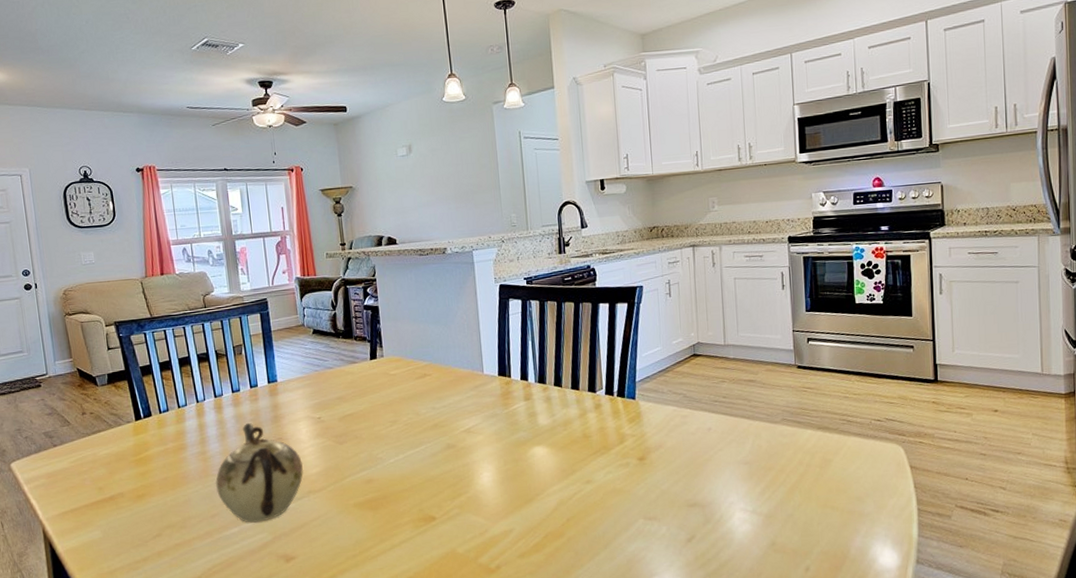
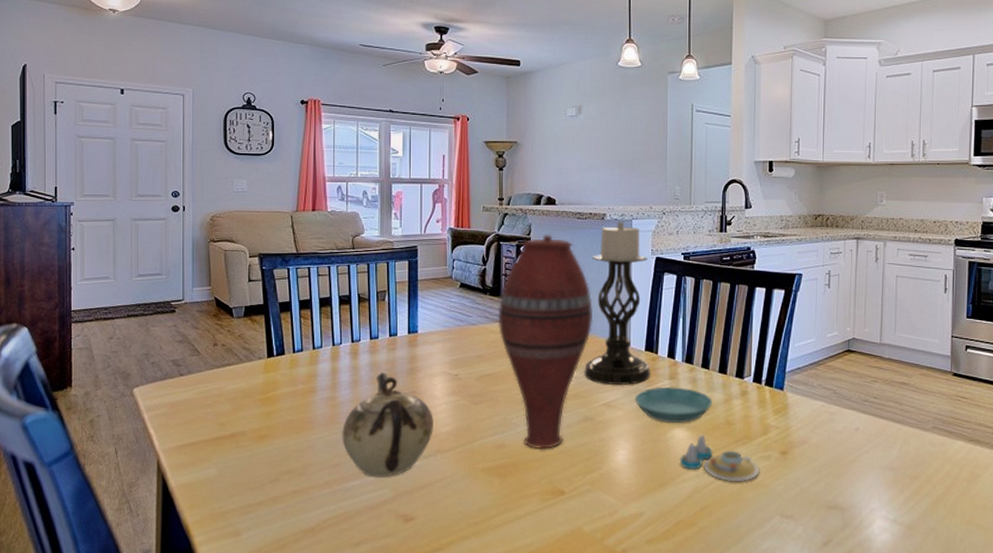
vase: none [352,274,446,480] -> present [498,235,594,450]
candle holder: none [437,253,506,412] -> present [584,221,650,385]
saucer: none [493,407,569,443] -> present [634,387,713,424]
salt and pepper shaker set: none [542,449,620,491] -> present [679,434,760,481]

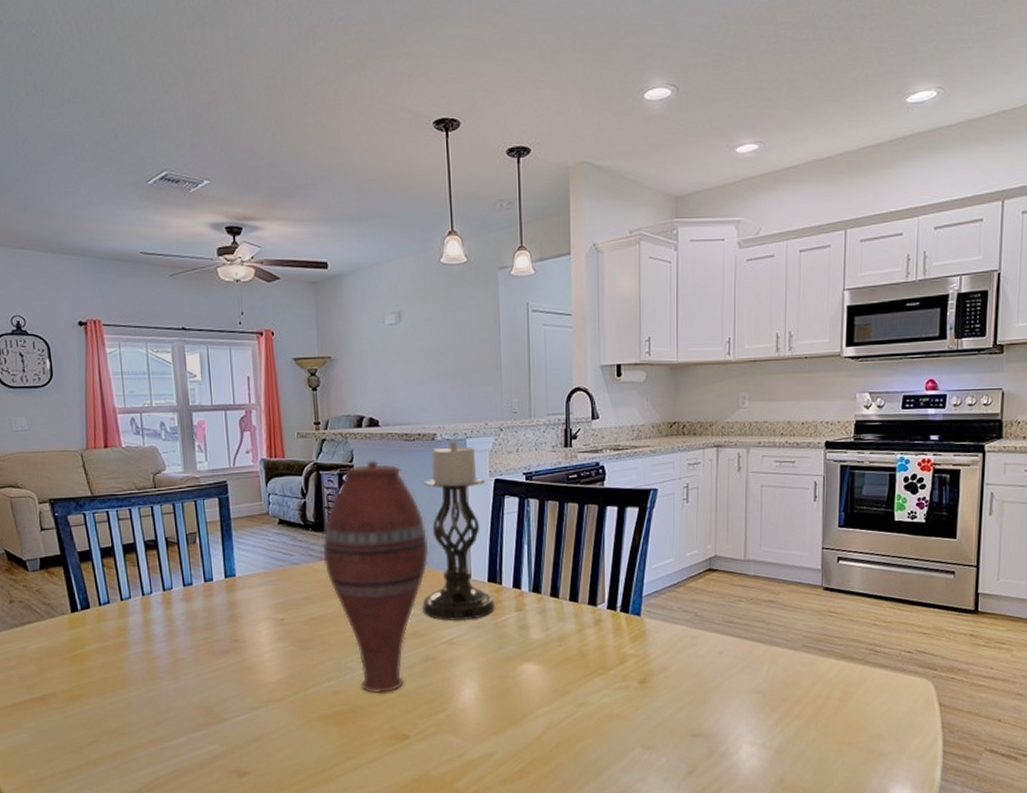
teapot: present [341,372,433,477] -> none [161,621,262,733]
saucer: present [634,387,713,424] -> none [479,619,564,658]
salt and pepper shaker set: present [679,434,760,481] -> none [530,667,617,715]

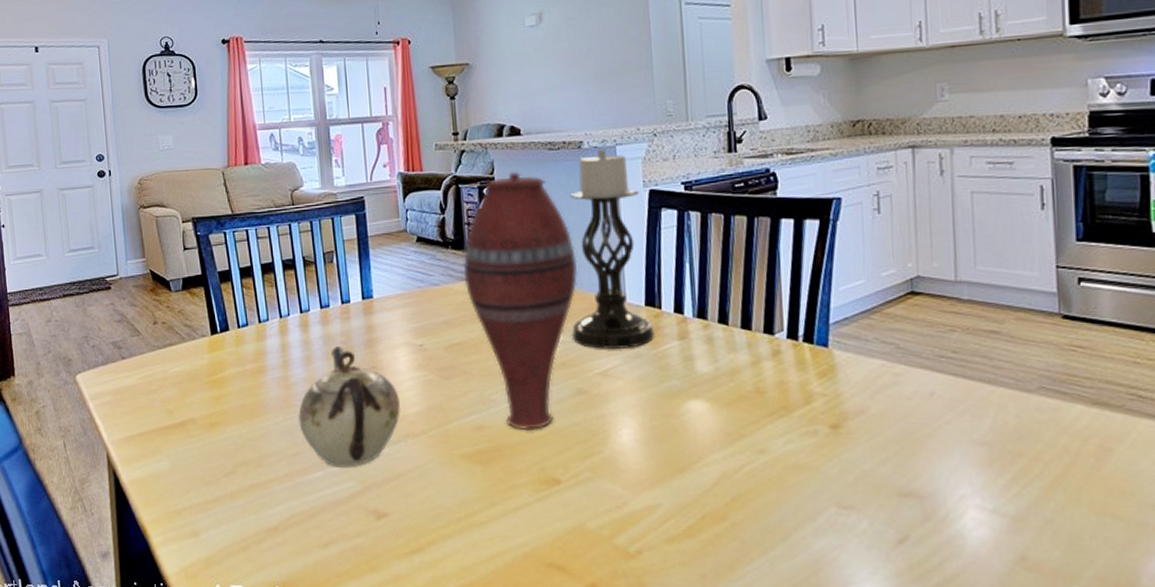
teapot: none [161,621,262,733] -> present [297,345,400,467]

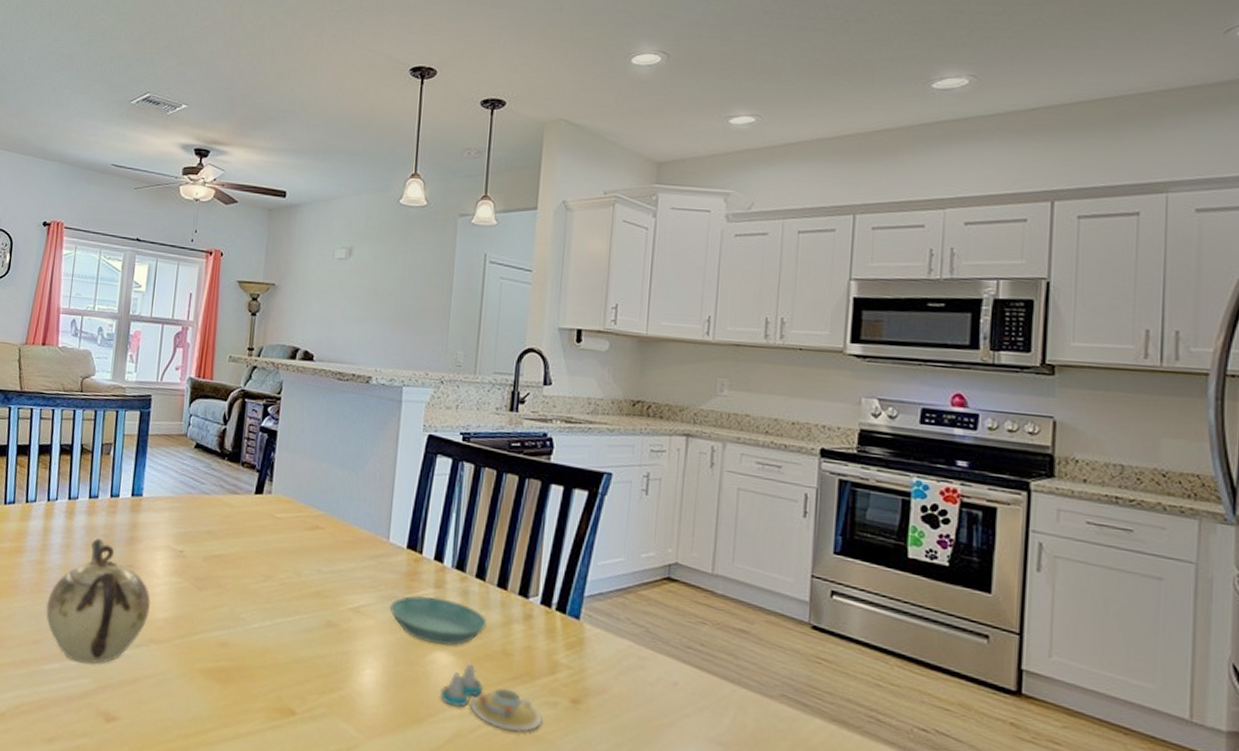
vase: present [463,172,578,431] -> none [234,395,348,656]
candle holder: present [570,149,654,349] -> none [331,387,419,589]
saucer: none [637,348,736,395] -> present [389,596,487,647]
salt and pepper shaker set: none [699,406,805,464] -> present [440,662,542,732]

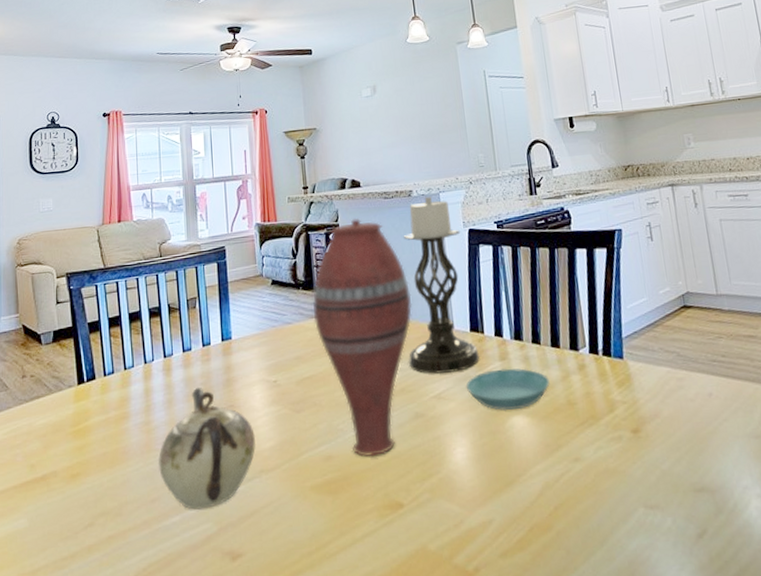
vase: none [234,395,348,656] -> present [312,218,413,457]
candle holder: none [331,387,419,589] -> present [403,196,479,374]
salt and pepper shaker set: present [440,662,542,732] -> none [523,419,613,472]

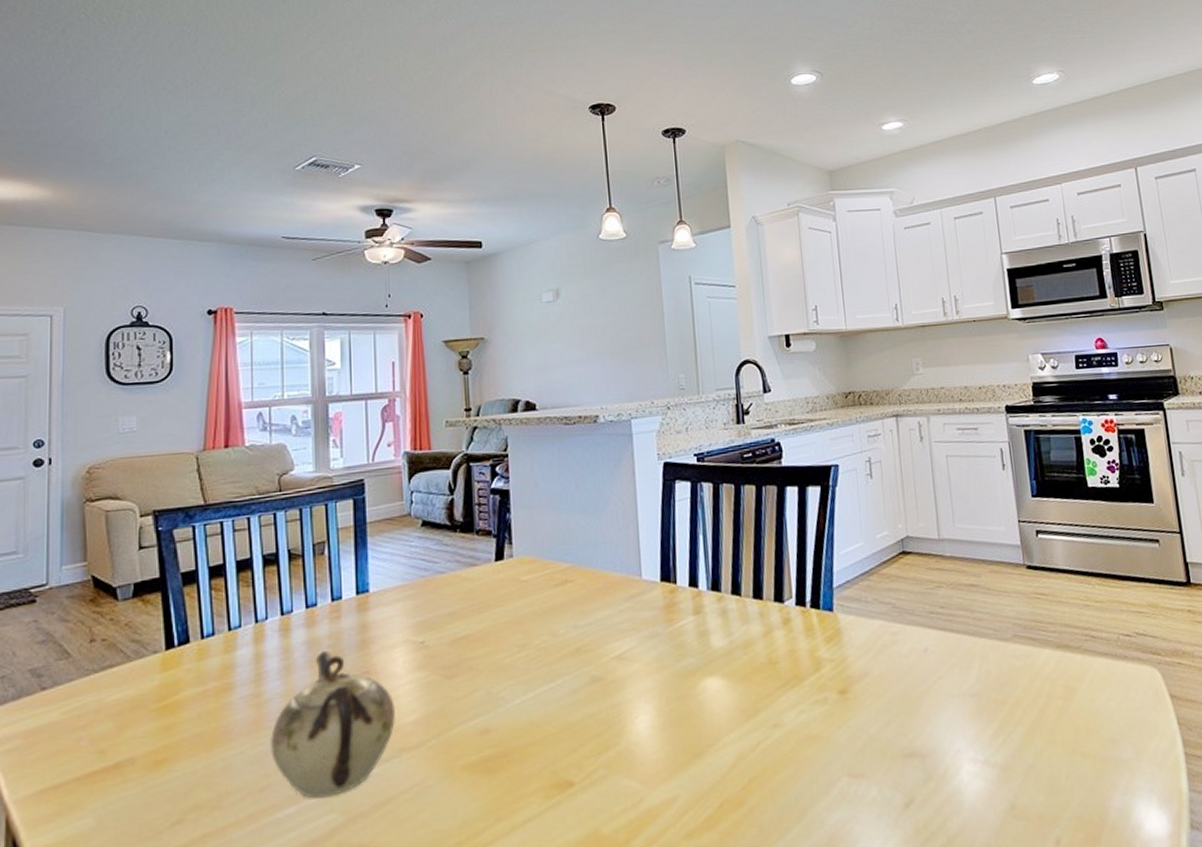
vase: present [312,218,413,457] -> none [472,448,594,729]
candle holder: present [403,196,479,374] -> none [585,423,670,631]
saucer: present [466,368,550,411] -> none [653,623,750,673]

